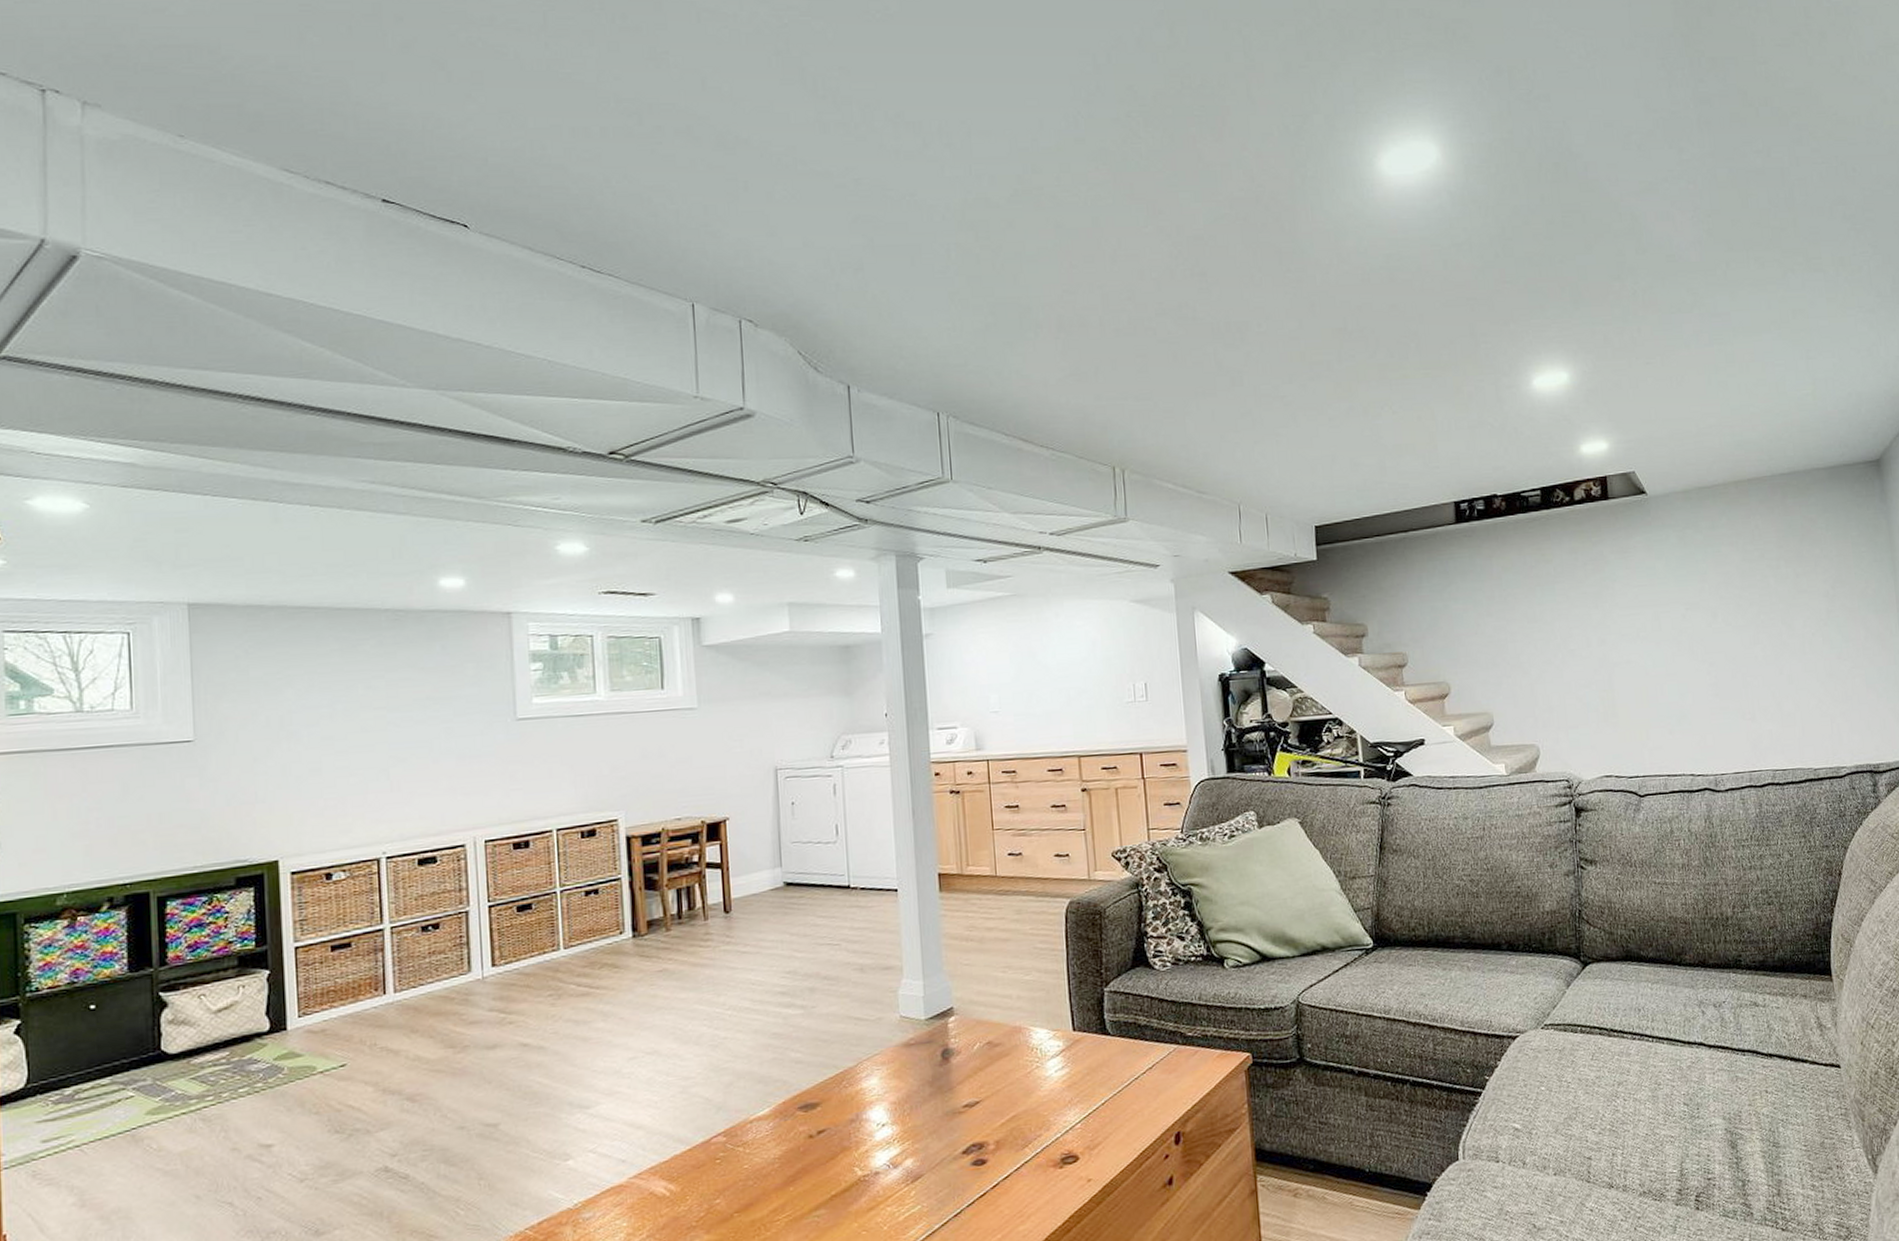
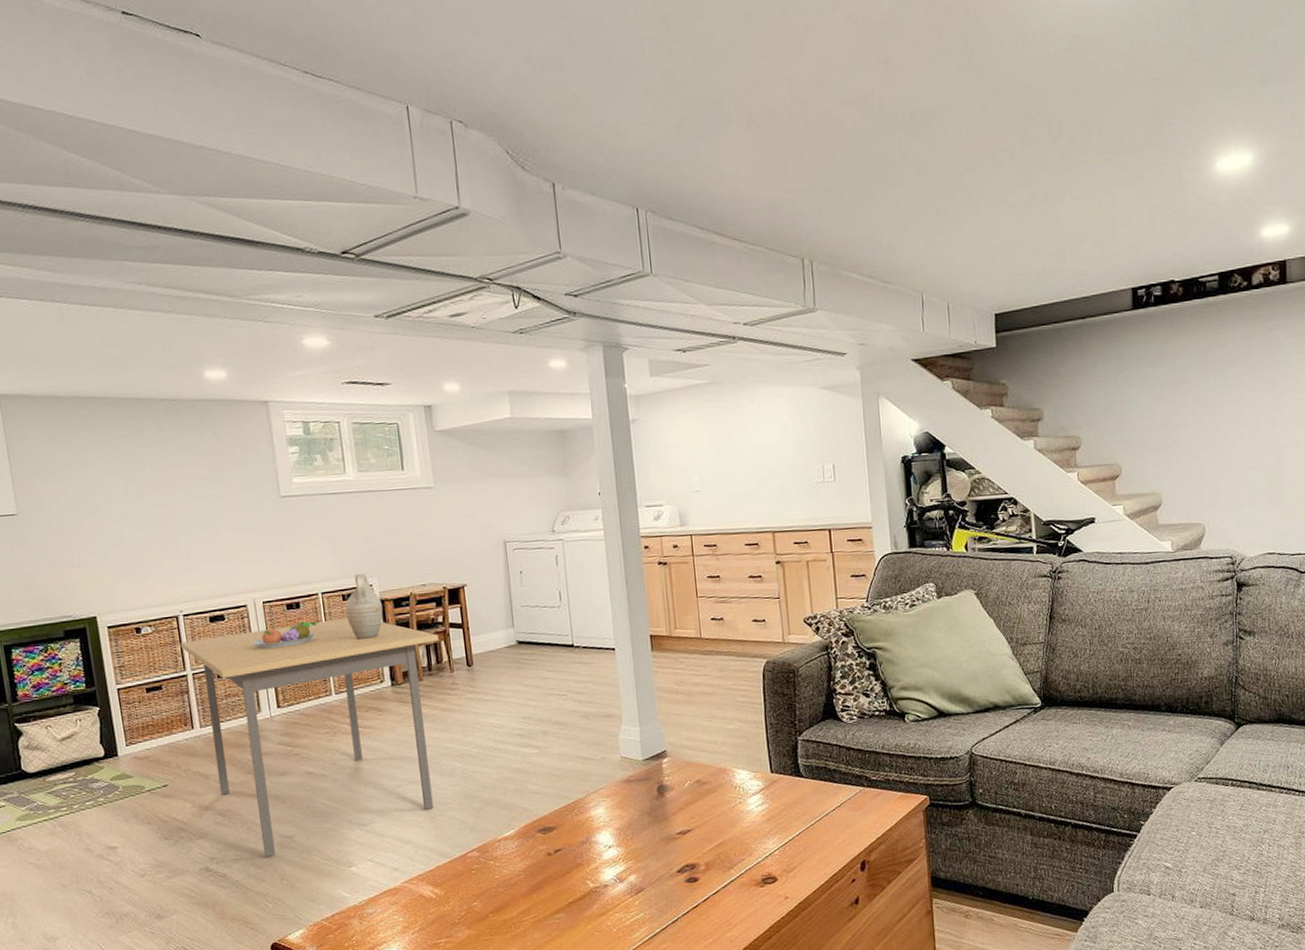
dining table: none [379,858,692,1152] -> present [180,618,439,857]
fruit bowl: none [467,862,548,896] -> present [252,620,317,649]
pitcher: none [583,806,628,883] -> present [345,573,383,640]

